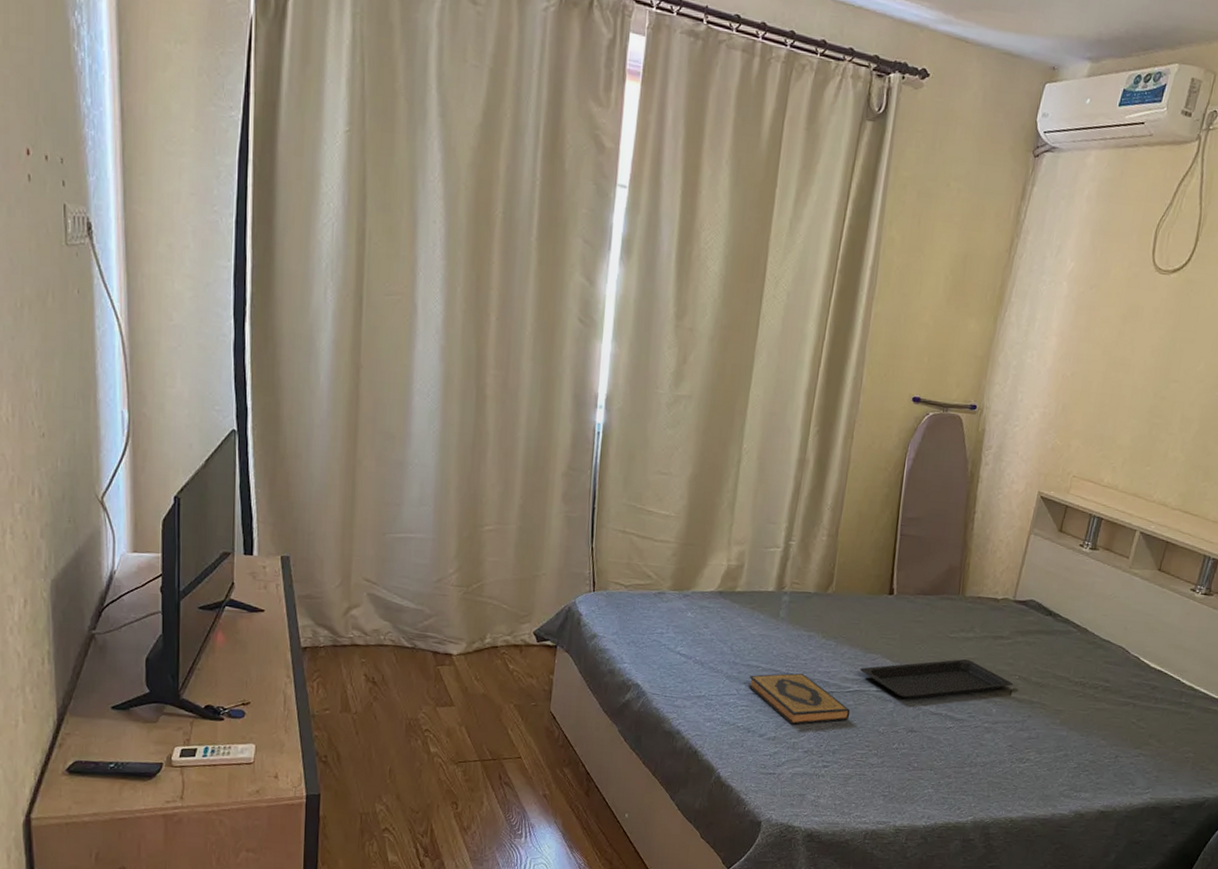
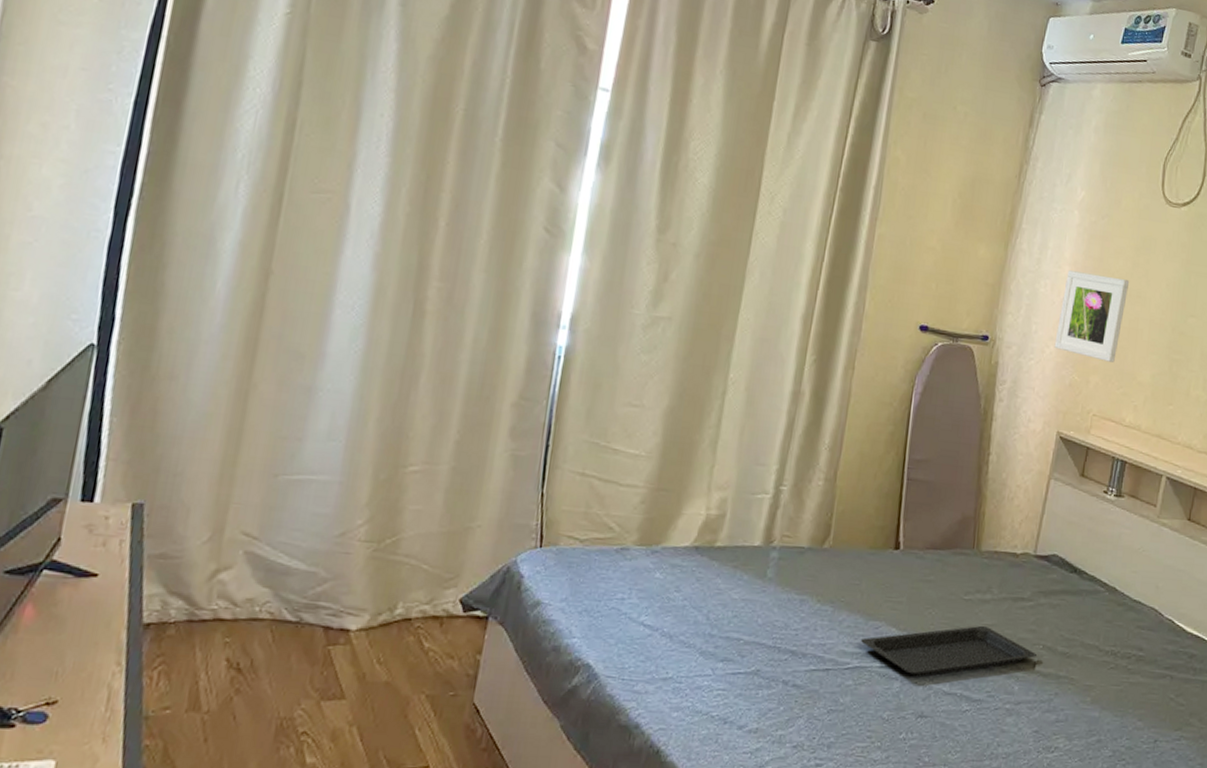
hardback book: present [748,673,851,725] -> none [726,647,849,712]
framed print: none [1038,341,1115,427] -> present [1054,270,1130,363]

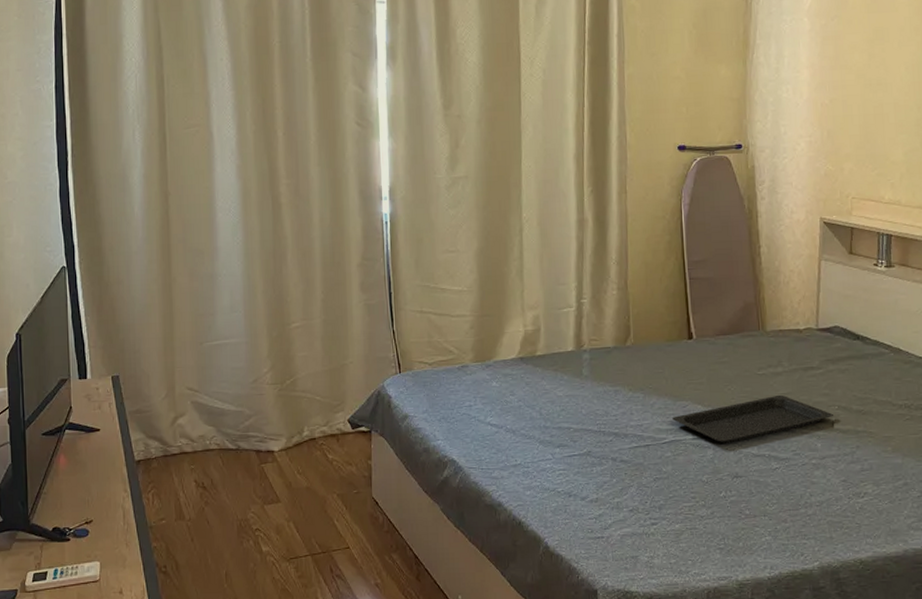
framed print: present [1054,270,1130,363] -> none [804,70,868,148]

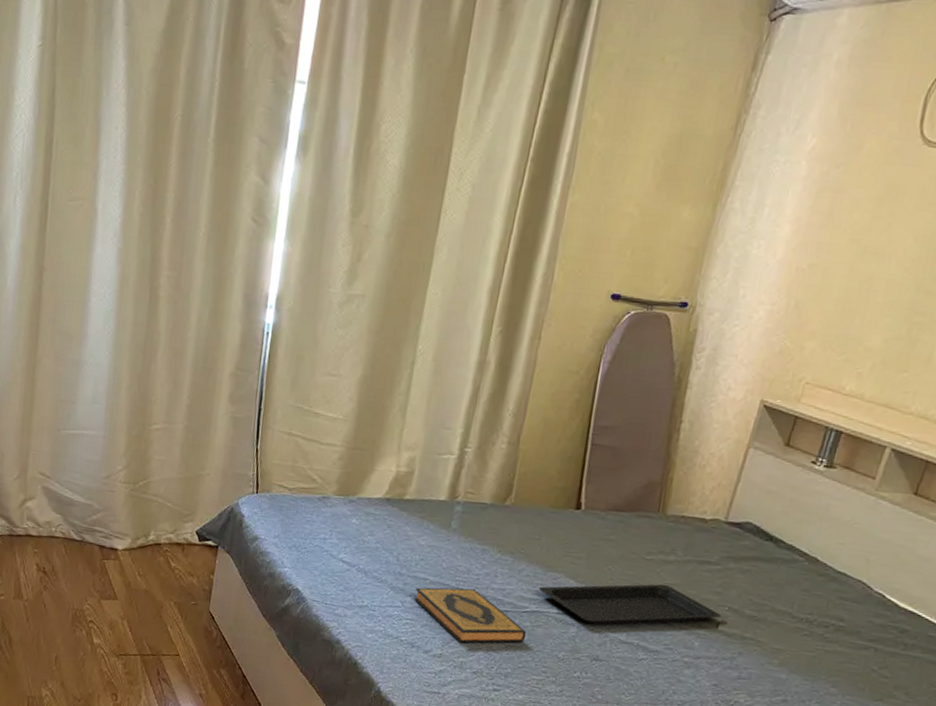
hardback book: none [562,430,670,484] -> present [414,587,527,644]

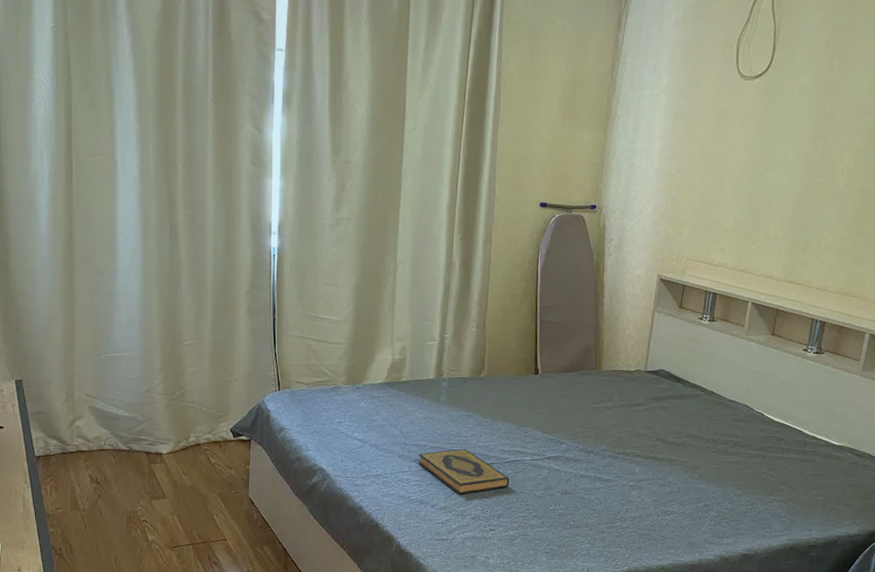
serving tray: present [538,584,721,625] -> none [514,425,652,465]

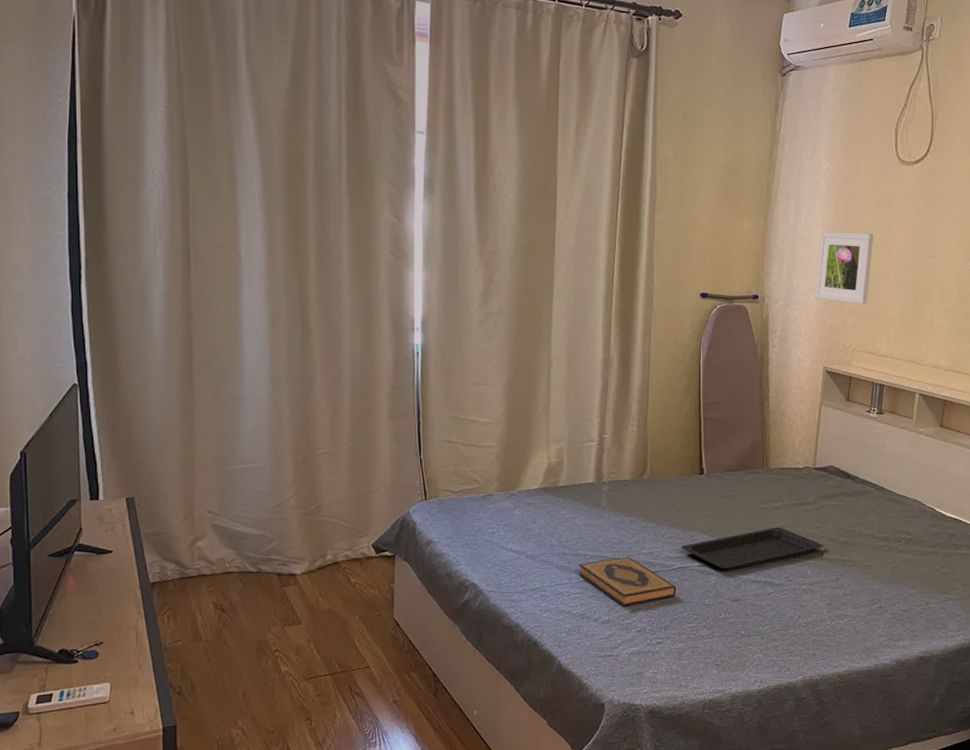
serving tray: none [514,425,652,465] -> present [680,526,823,570]
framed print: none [651,145,712,215] -> present [814,232,874,304]

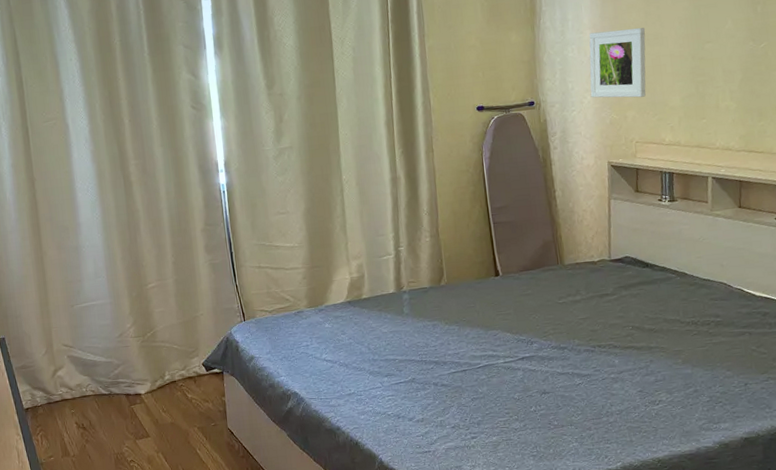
hardback book: present [579,557,677,606] -> none [389,359,485,405]
serving tray: present [680,526,823,570] -> none [484,319,628,365]

